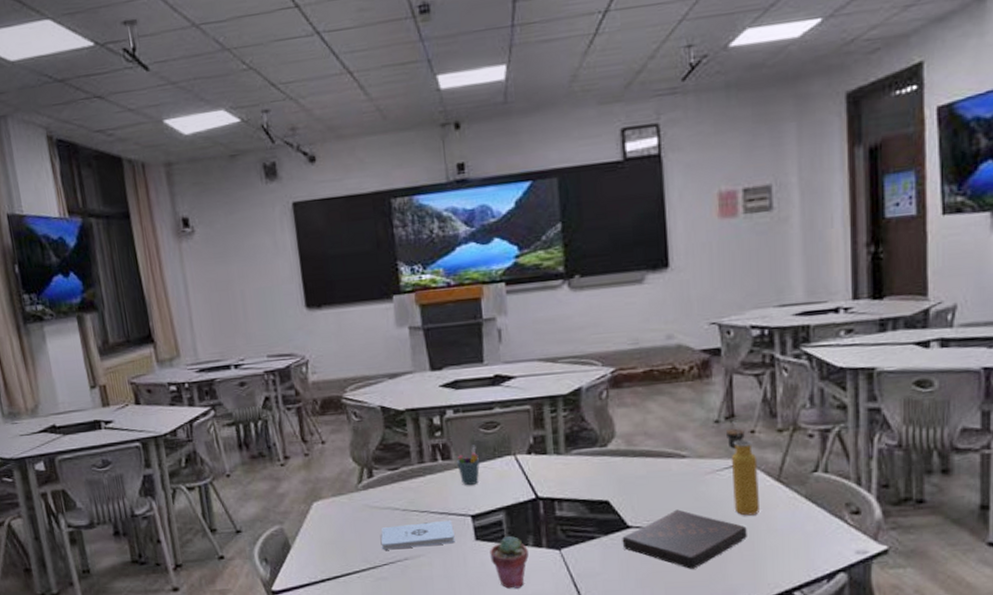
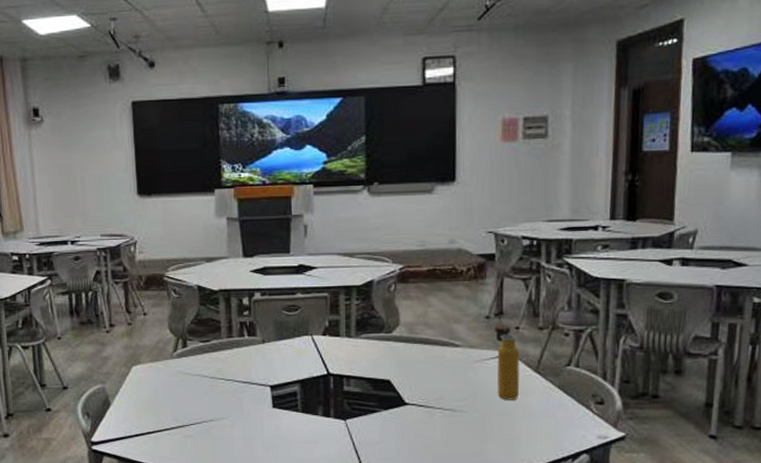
notepad: present [380,520,455,550] -> none [190,388,255,412]
pen holder: present [457,445,480,485] -> none [261,324,280,359]
potted succulent: present [490,535,529,589] -> none [284,405,318,452]
book: present [622,509,747,569] -> none [399,391,507,443]

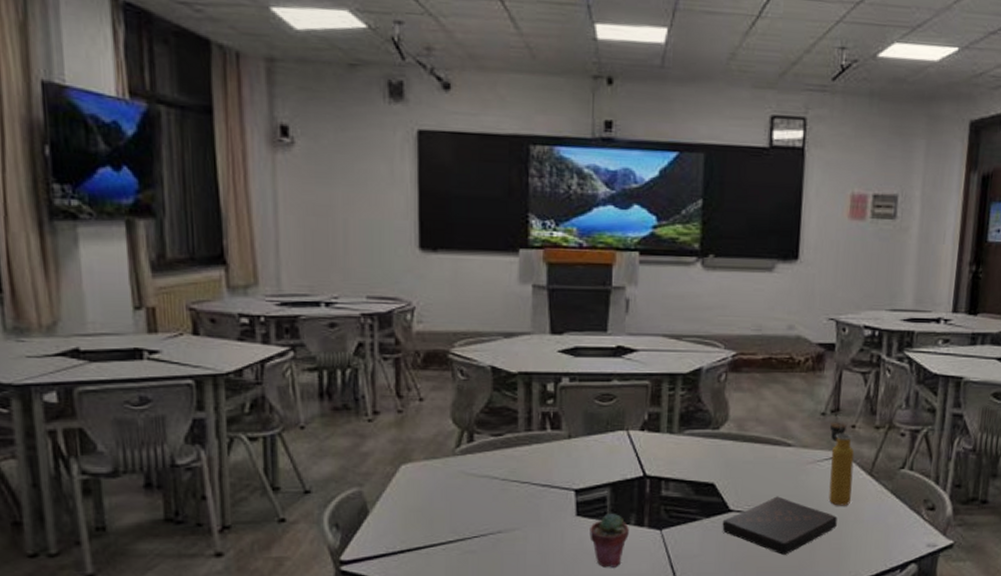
potted succulent: none [284,405,318,452] -> present [589,513,629,568]
book: none [399,391,507,443] -> present [722,496,837,555]

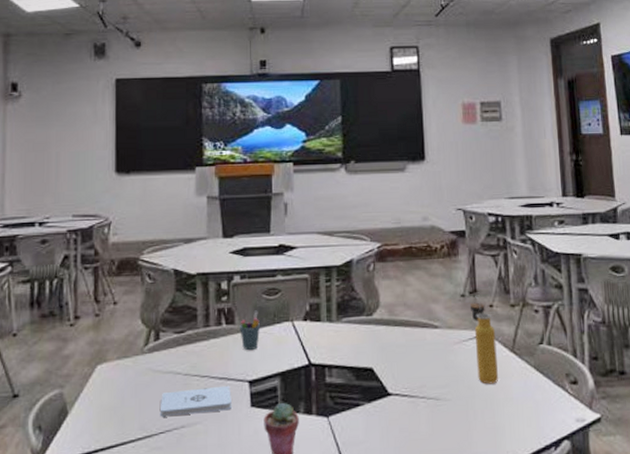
notepad: none [473,493,555,521] -> present [159,385,232,417]
pen holder: none [567,416,590,458] -> present [240,310,260,350]
book: present [722,496,837,555] -> none [383,377,489,437]

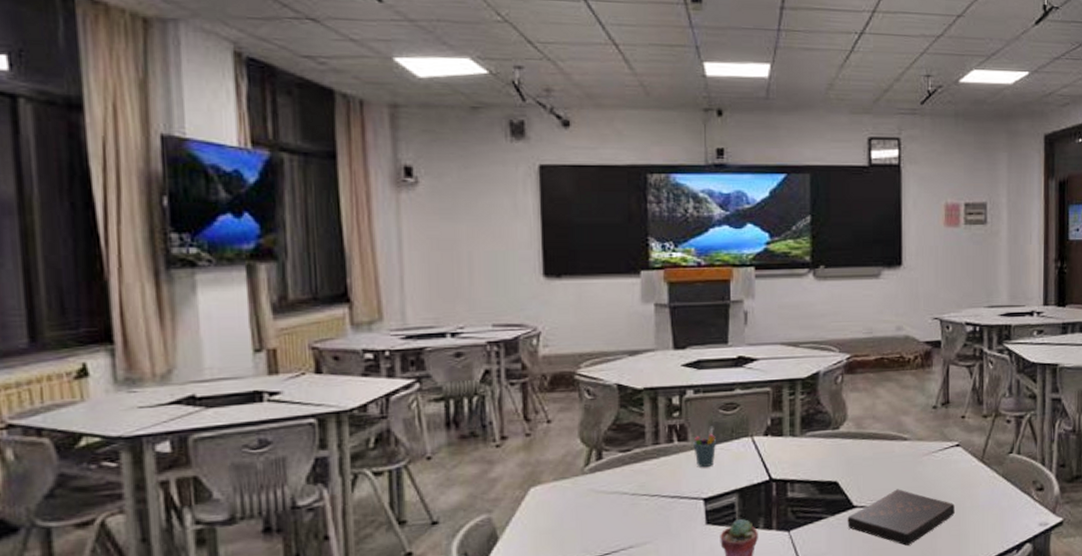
notepad: present [159,385,232,417] -> none [604,503,685,539]
book: none [383,377,489,437] -> present [847,489,955,546]
water bottle: present [469,296,498,385] -> none [941,407,966,494]

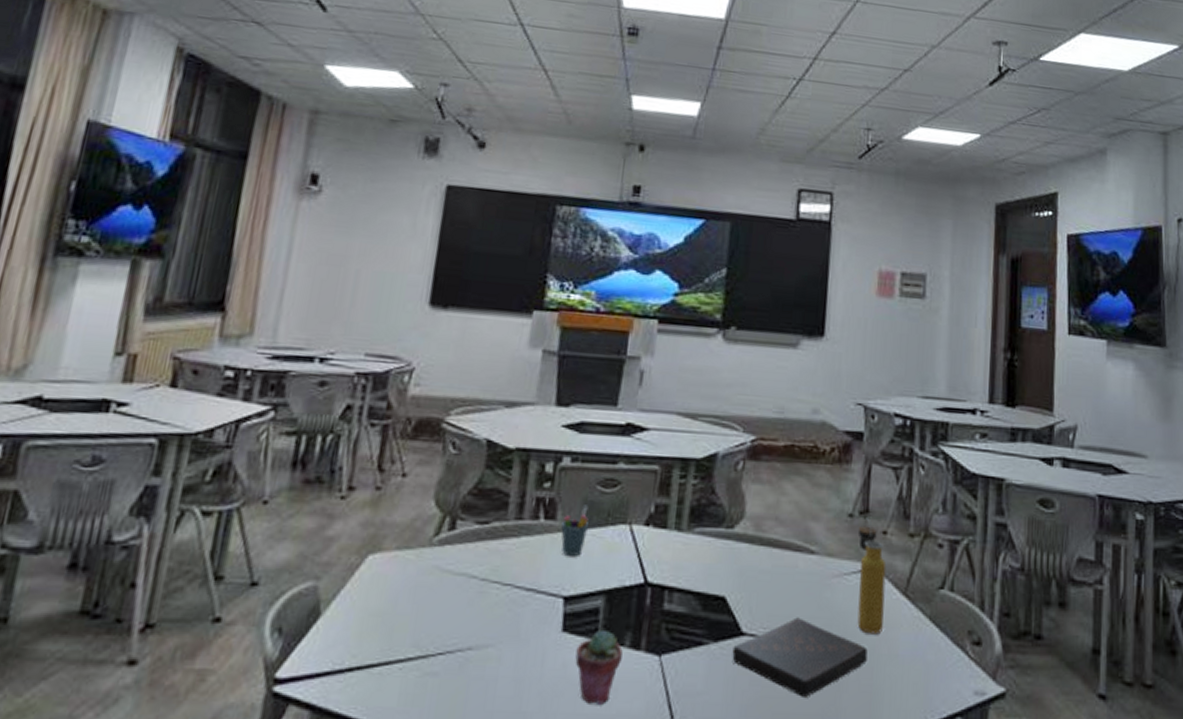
water bottle: none [941,407,966,494] -> present [857,518,887,635]

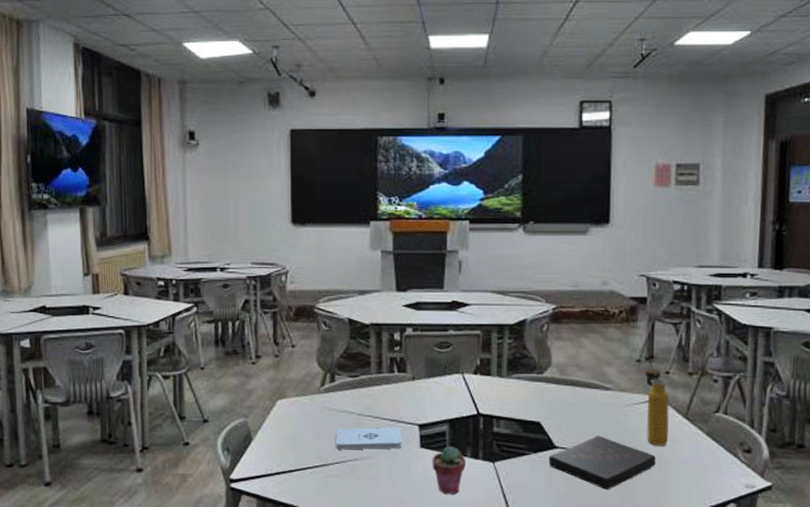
notepad: none [441,599,539,634] -> present [335,427,402,450]
pen holder: present [561,505,589,556] -> none [411,361,431,397]

